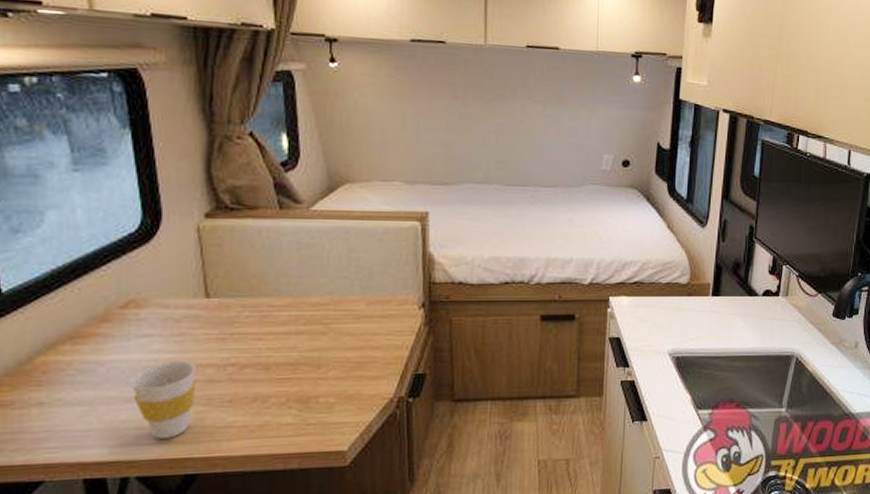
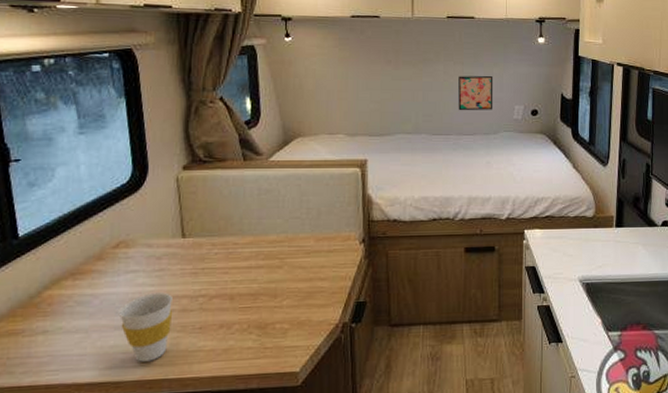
wall art: none [537,117,580,159] -> present [458,75,493,111]

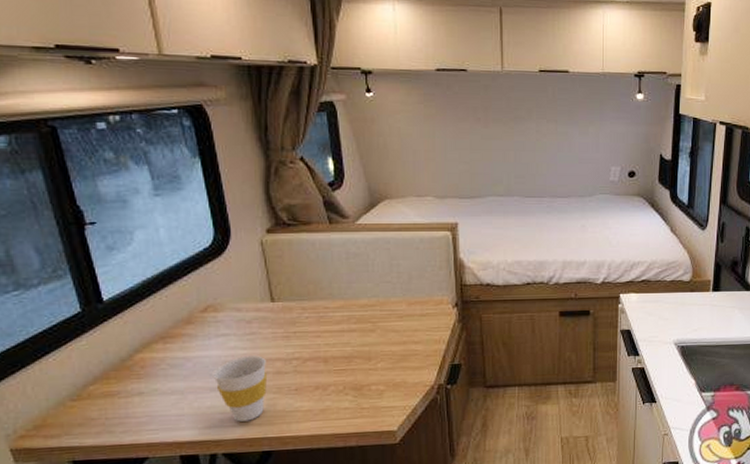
wall art: present [458,75,493,111] -> none [552,134,589,172]

